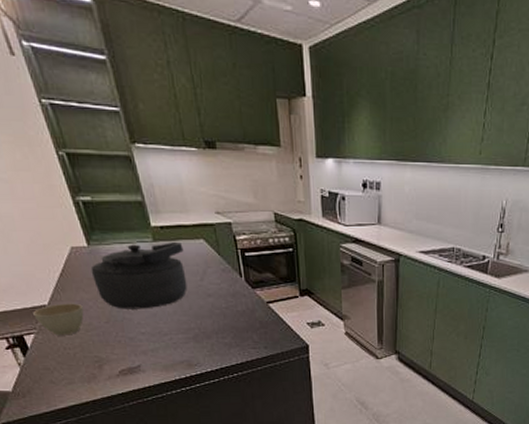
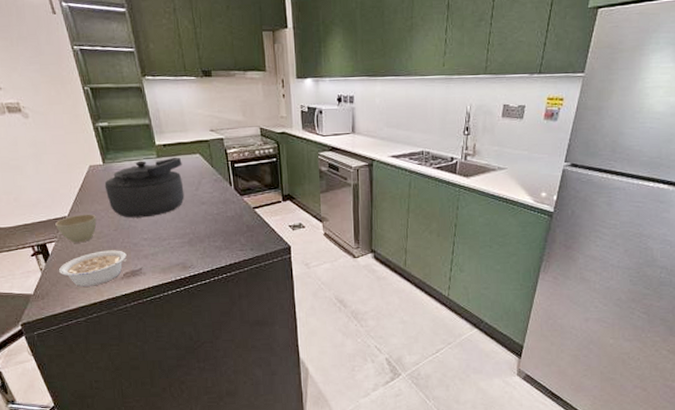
legume: none [40,344,124,384] -> present [58,250,128,287]

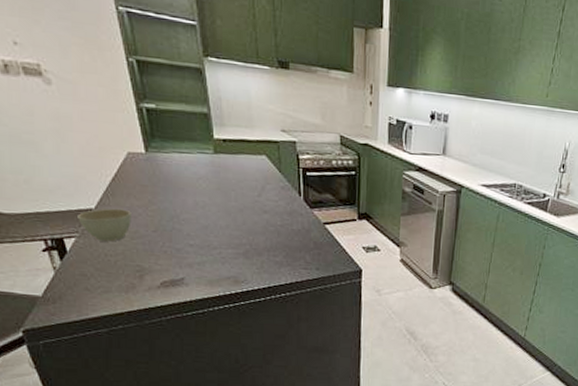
legume: present [58,250,128,287] -> none [77,253,168,294]
kettle: present [104,158,185,218] -> none [145,154,244,221]

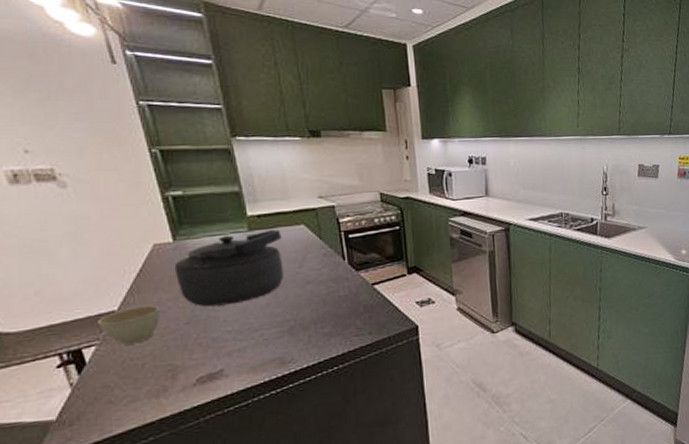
kettle: none [145,154,244,221] -> present [174,230,284,307]

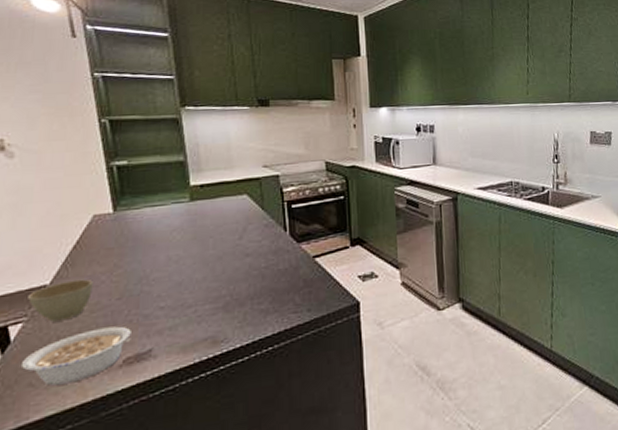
legume: none [98,349,204,403] -> present [20,326,133,386]
kettle: present [174,230,284,307] -> none [111,200,223,281]

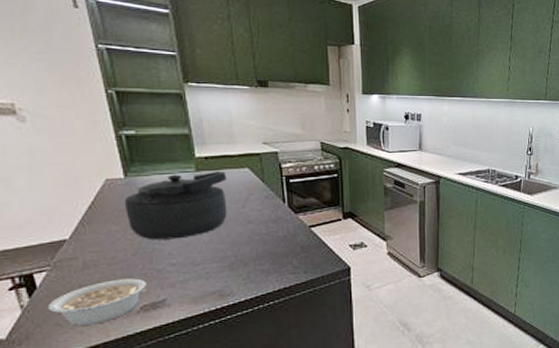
cup: present [28,279,93,322] -> none [50,236,109,272]
kettle: none [111,200,223,281] -> present [124,172,227,240]

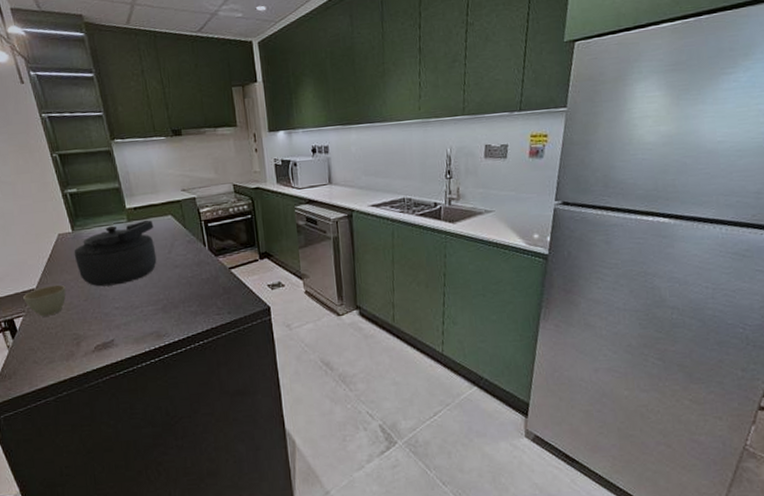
legume: present [47,278,148,326] -> none [26,321,99,363]
cup: none [50,236,109,272] -> present [23,284,66,317]

